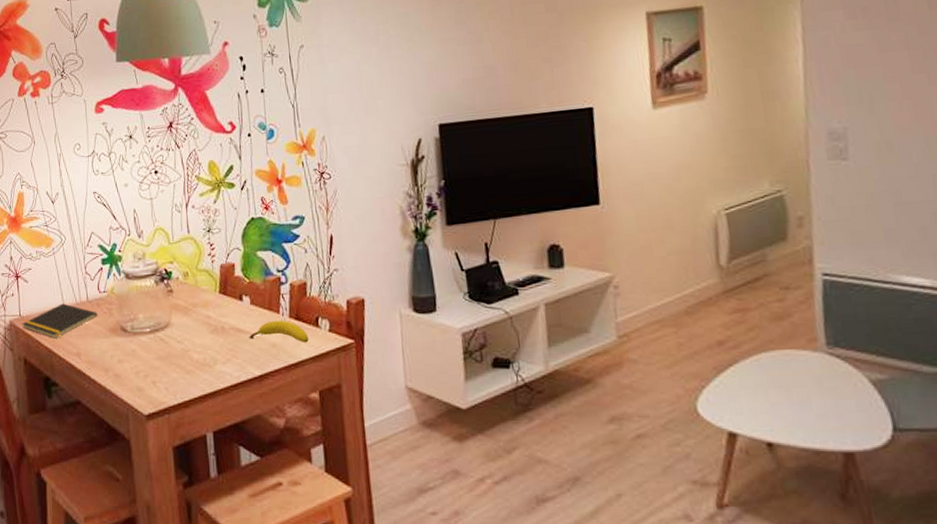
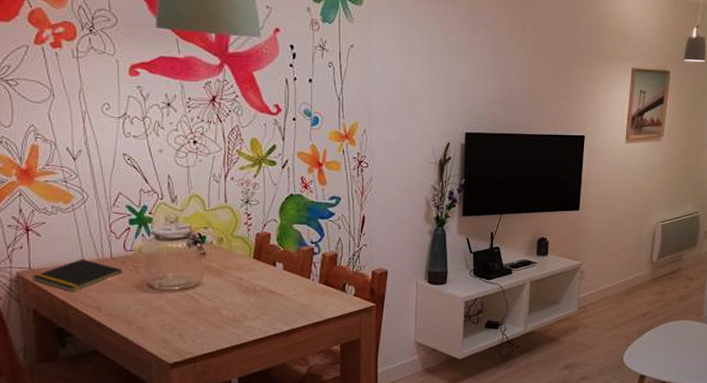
fruit: present [249,320,309,343] -> none [279,284,336,305]

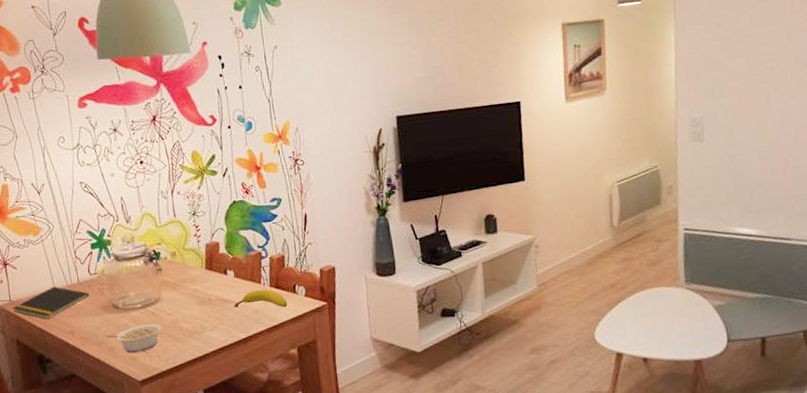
legume: none [136,306,200,335] -> present [105,323,162,354]
fruit: none [279,284,336,305] -> present [234,289,288,308]

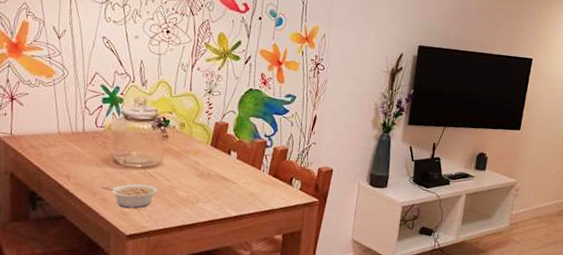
notepad: present [11,286,90,319] -> none [11,130,92,160]
fruit: present [234,289,288,308] -> none [231,174,282,196]

